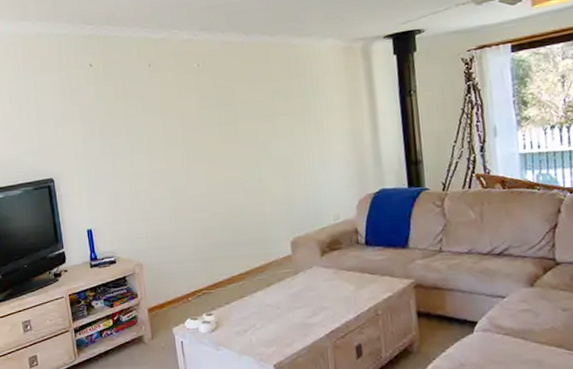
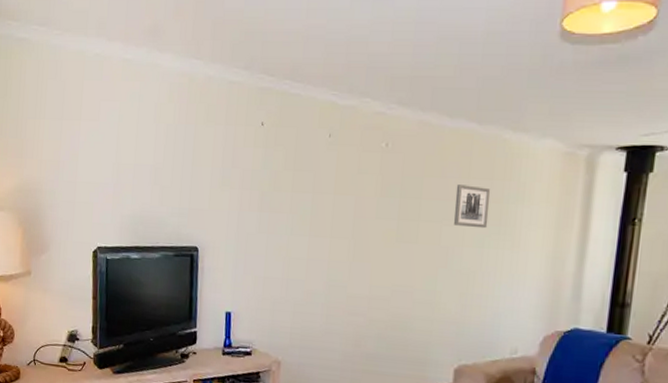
wall art: none [262,86,294,122] -> present [454,184,490,229]

